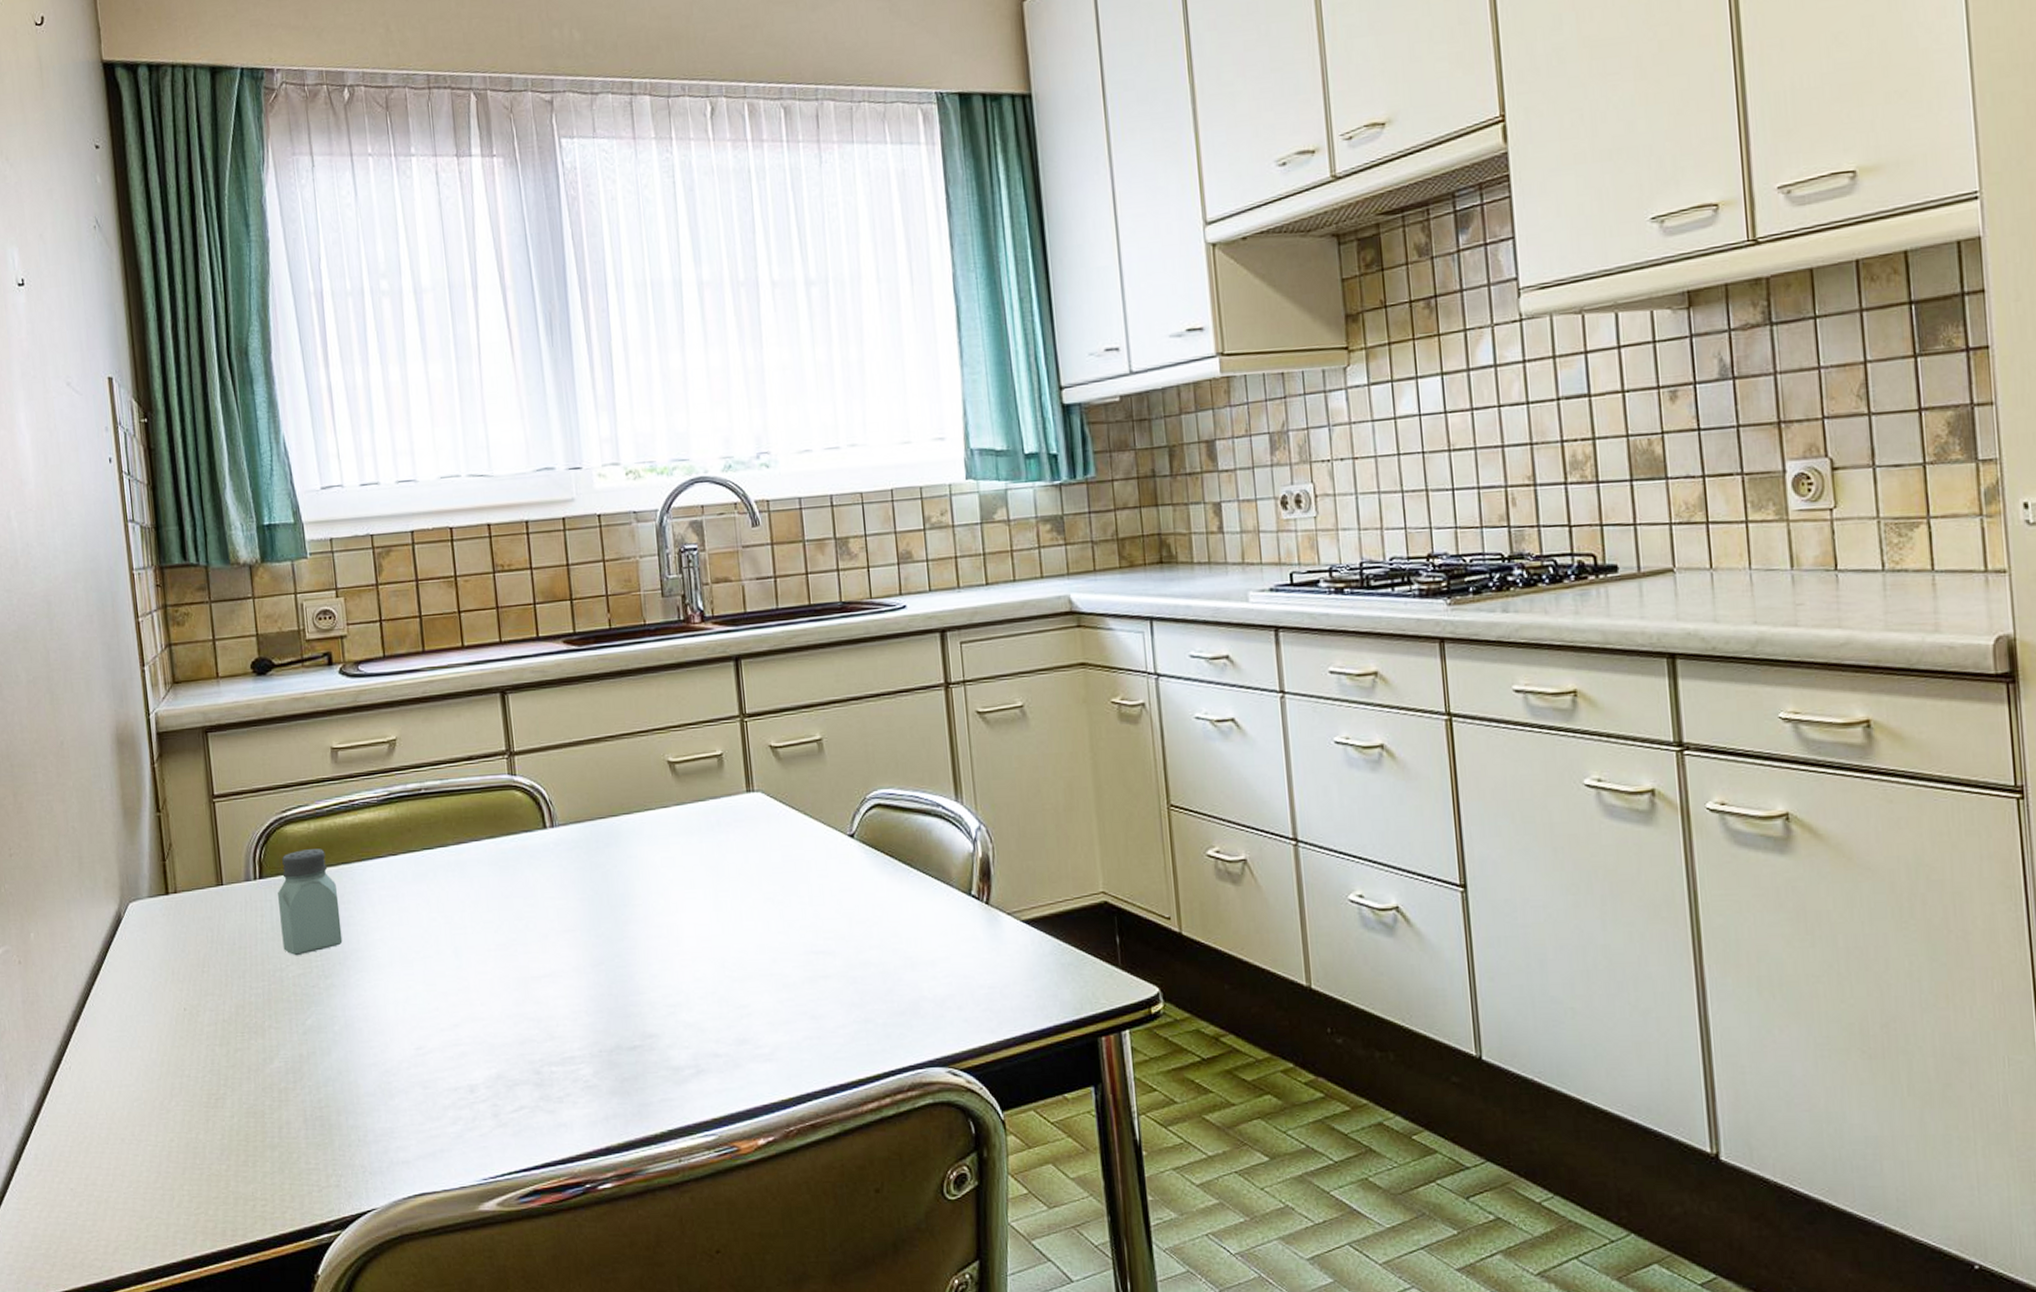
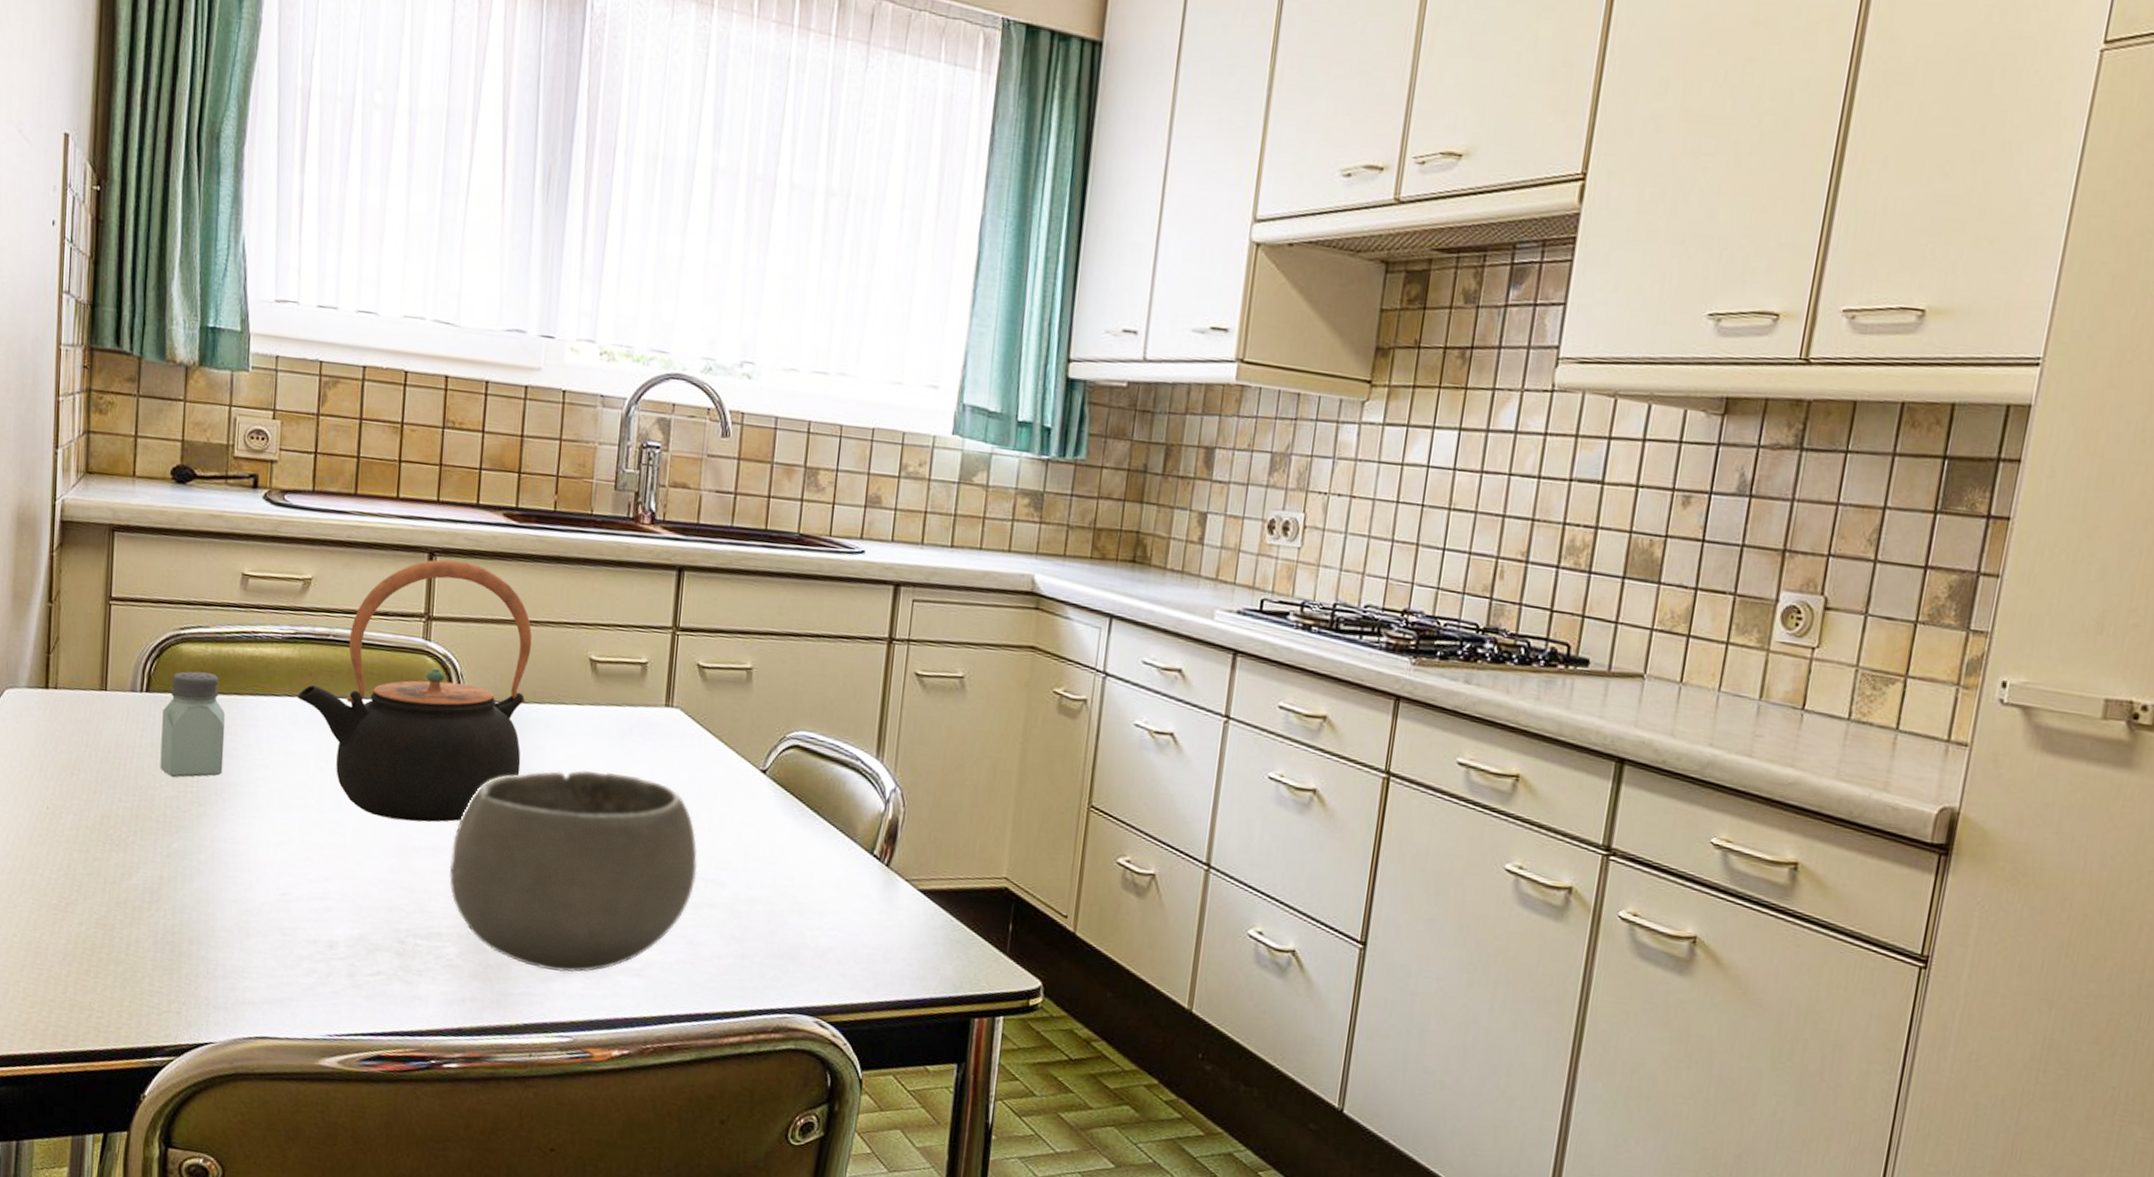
teapot: none [400,693,622,954] -> present [297,559,533,822]
ceramic bowl: none [569,865,807,1072] -> present [449,769,698,973]

